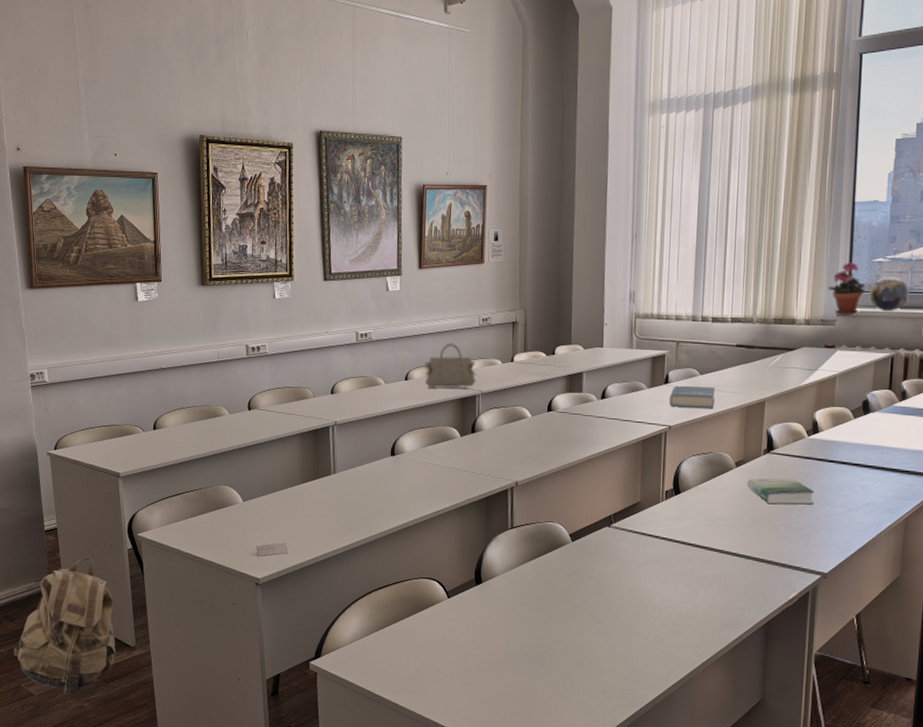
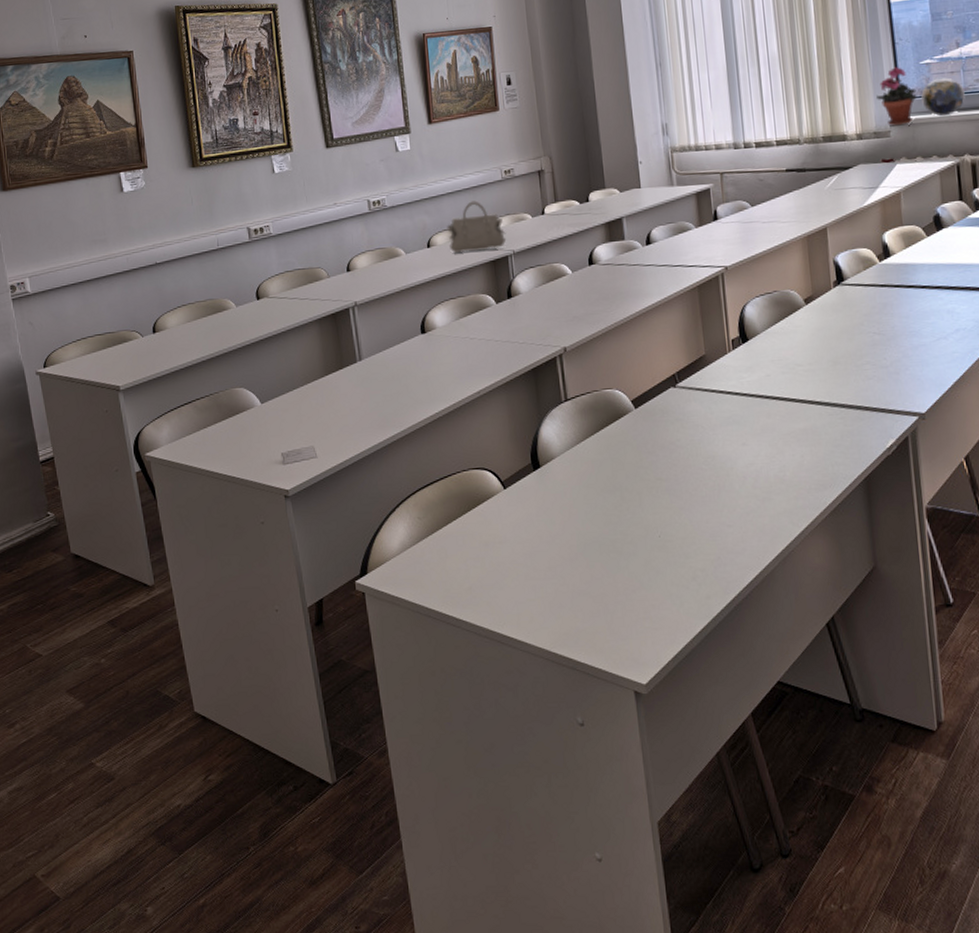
backpack: present [14,557,117,695] -> none [14,487,133,651]
book: present [669,385,715,409] -> none [721,219,771,245]
book: present [747,478,815,505] -> none [820,310,898,342]

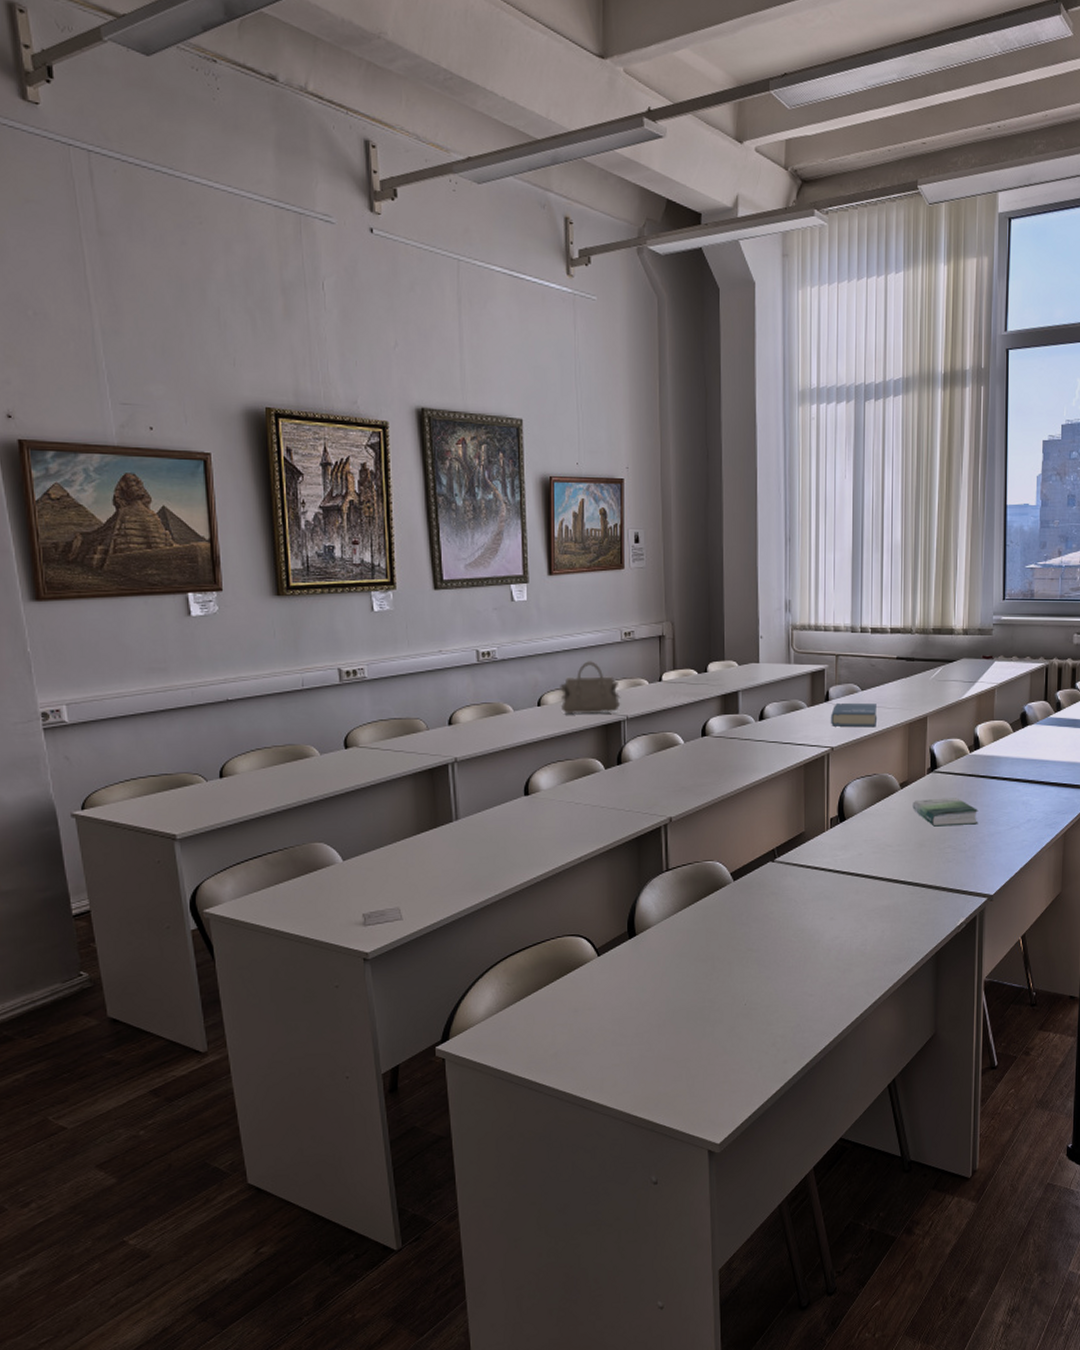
book: none [721,219,771,245] -> present [831,702,876,728]
book: none [820,310,898,342] -> present [912,798,979,827]
potted plant: present [876,67,917,127] -> none [985,568,1020,625]
globe: present [921,77,965,116] -> none [1023,583,1060,619]

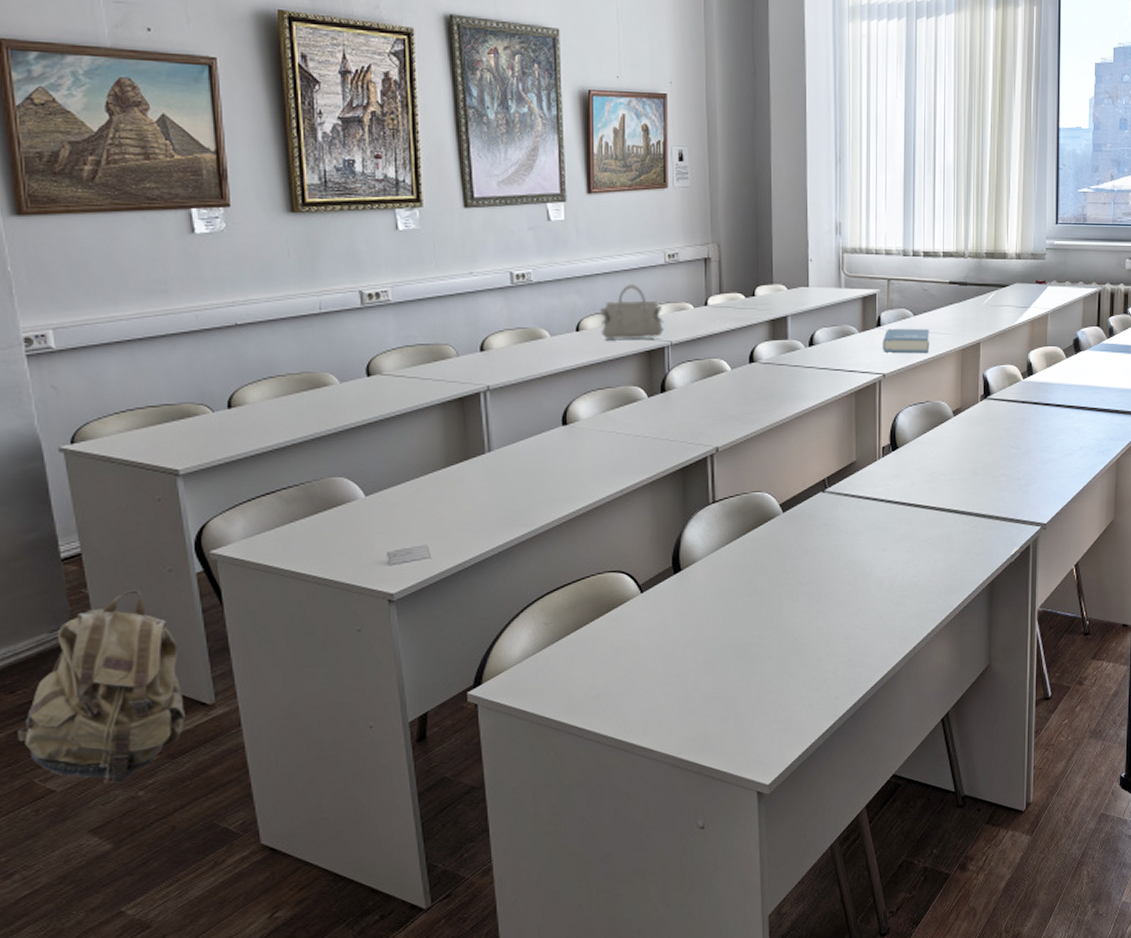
backpack: none [34,945,182,1123] -> present [17,590,187,784]
book: present [912,798,979,827] -> none [965,425,1032,455]

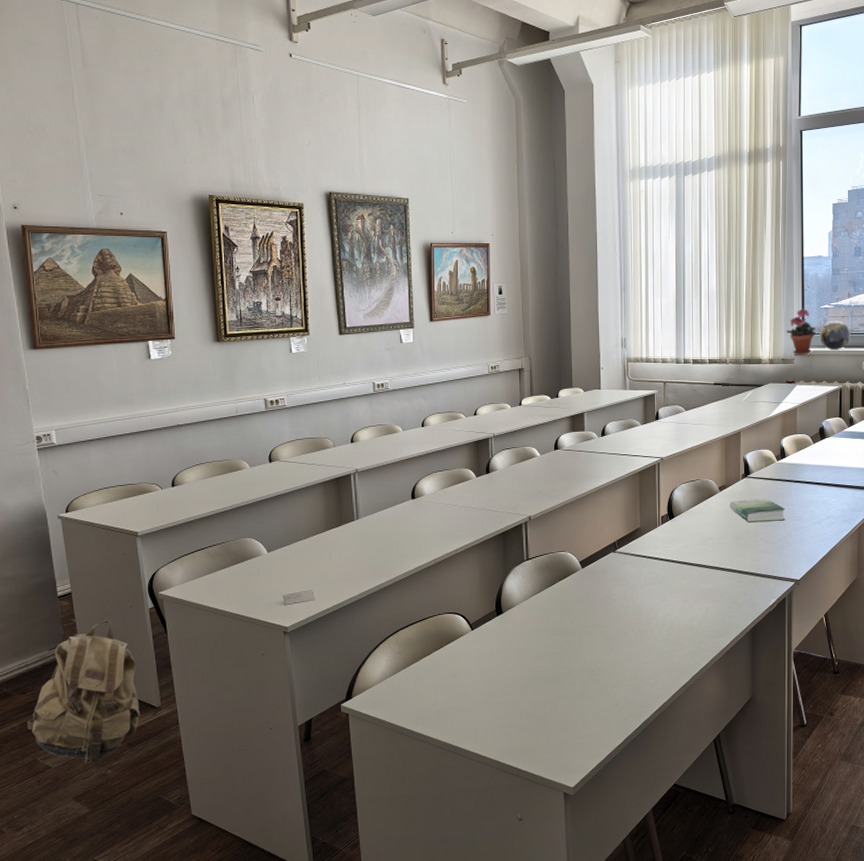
shoulder bag: present [600,284,665,339] -> none [439,390,489,432]
book: present [883,328,929,354] -> none [661,421,698,441]
book: none [965,425,1032,455] -> present [730,499,786,523]
potted plant: none [1038,192,1072,250] -> present [787,309,816,355]
globe: none [1076,208,1113,244] -> present [819,320,851,350]

